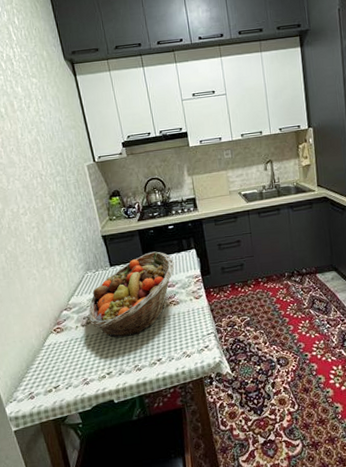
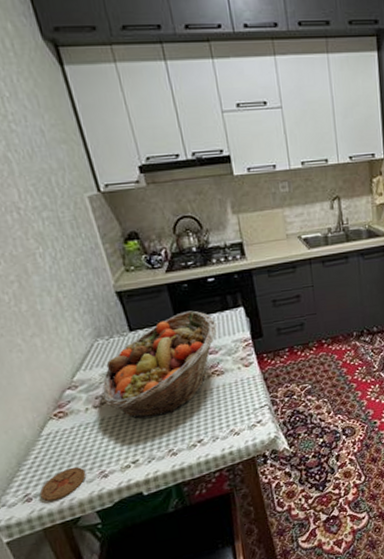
coaster: none [40,373,74,401] -> present [39,467,87,502]

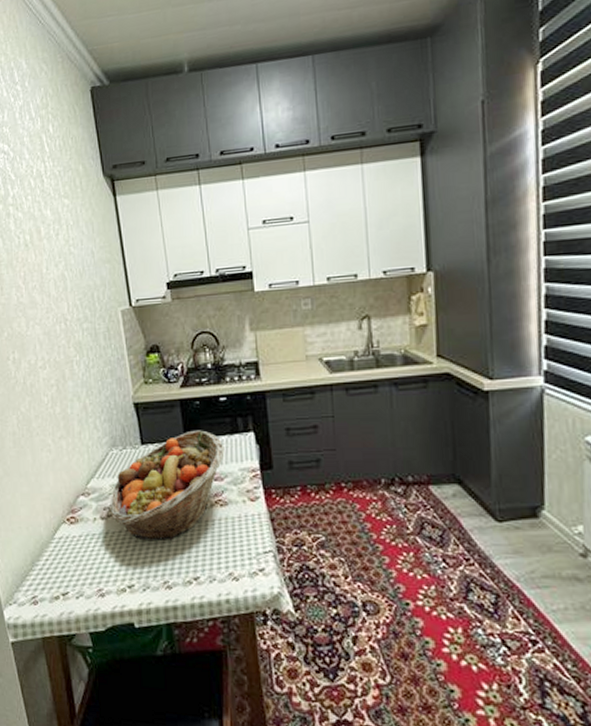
coaster: present [39,467,87,502] -> none [44,578,86,610]

